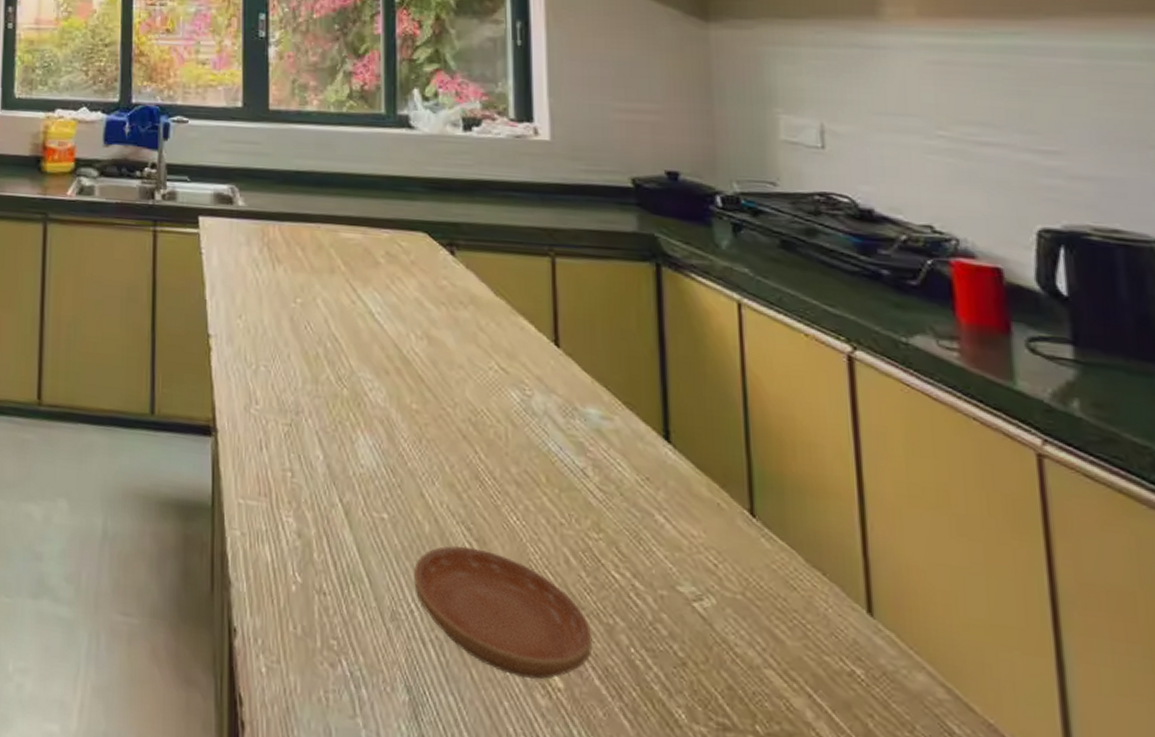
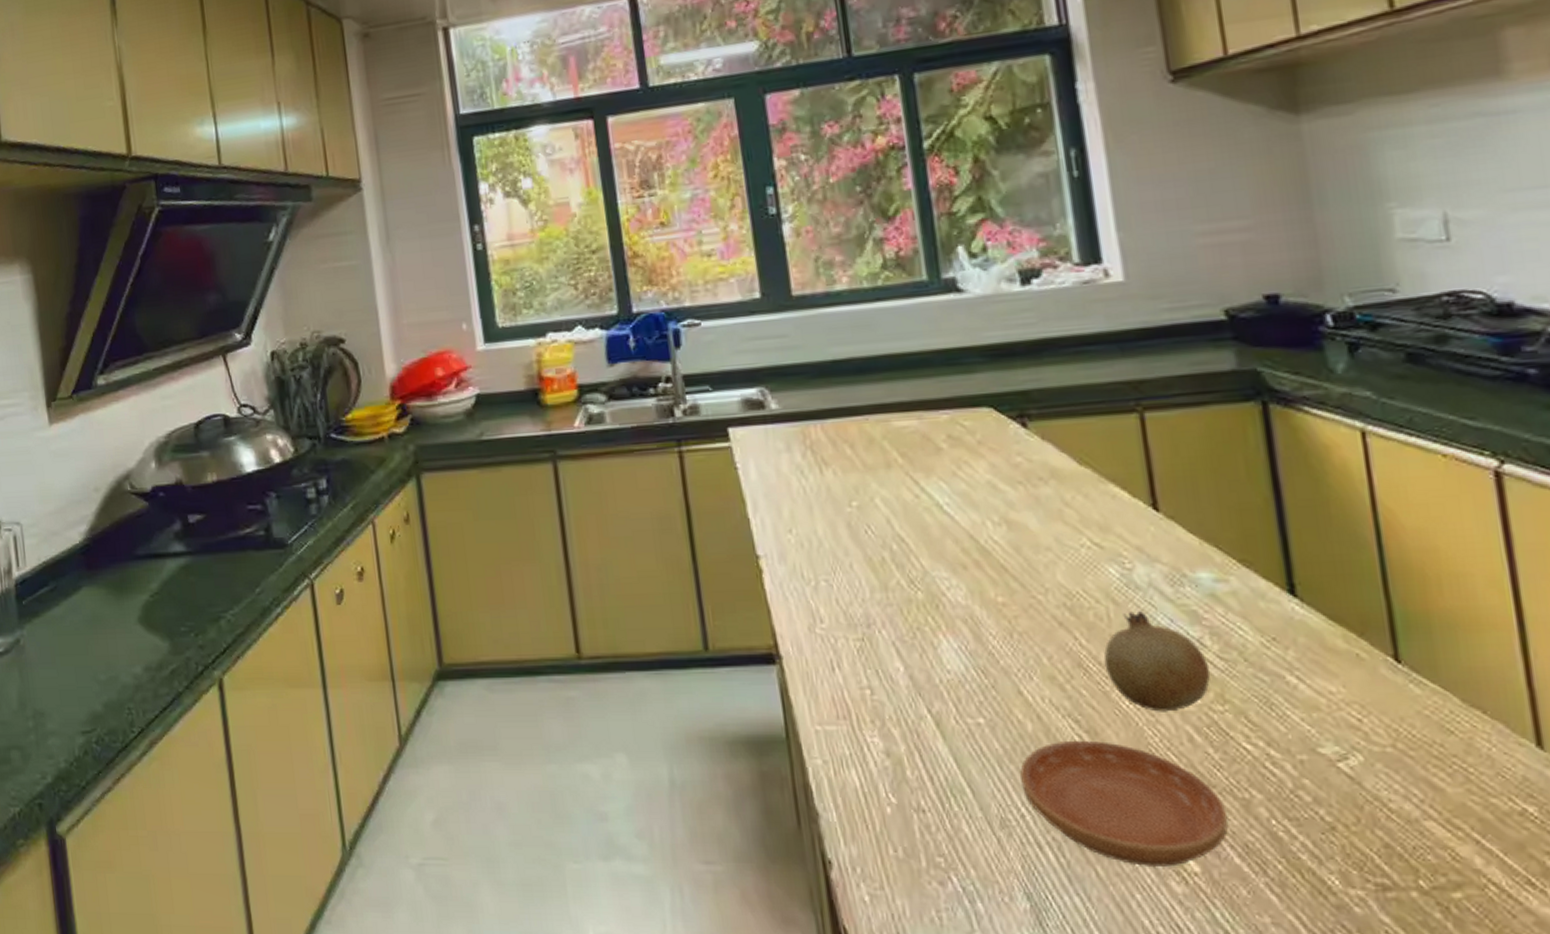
fruit: none [498,434,590,533] -> present [1104,610,1211,712]

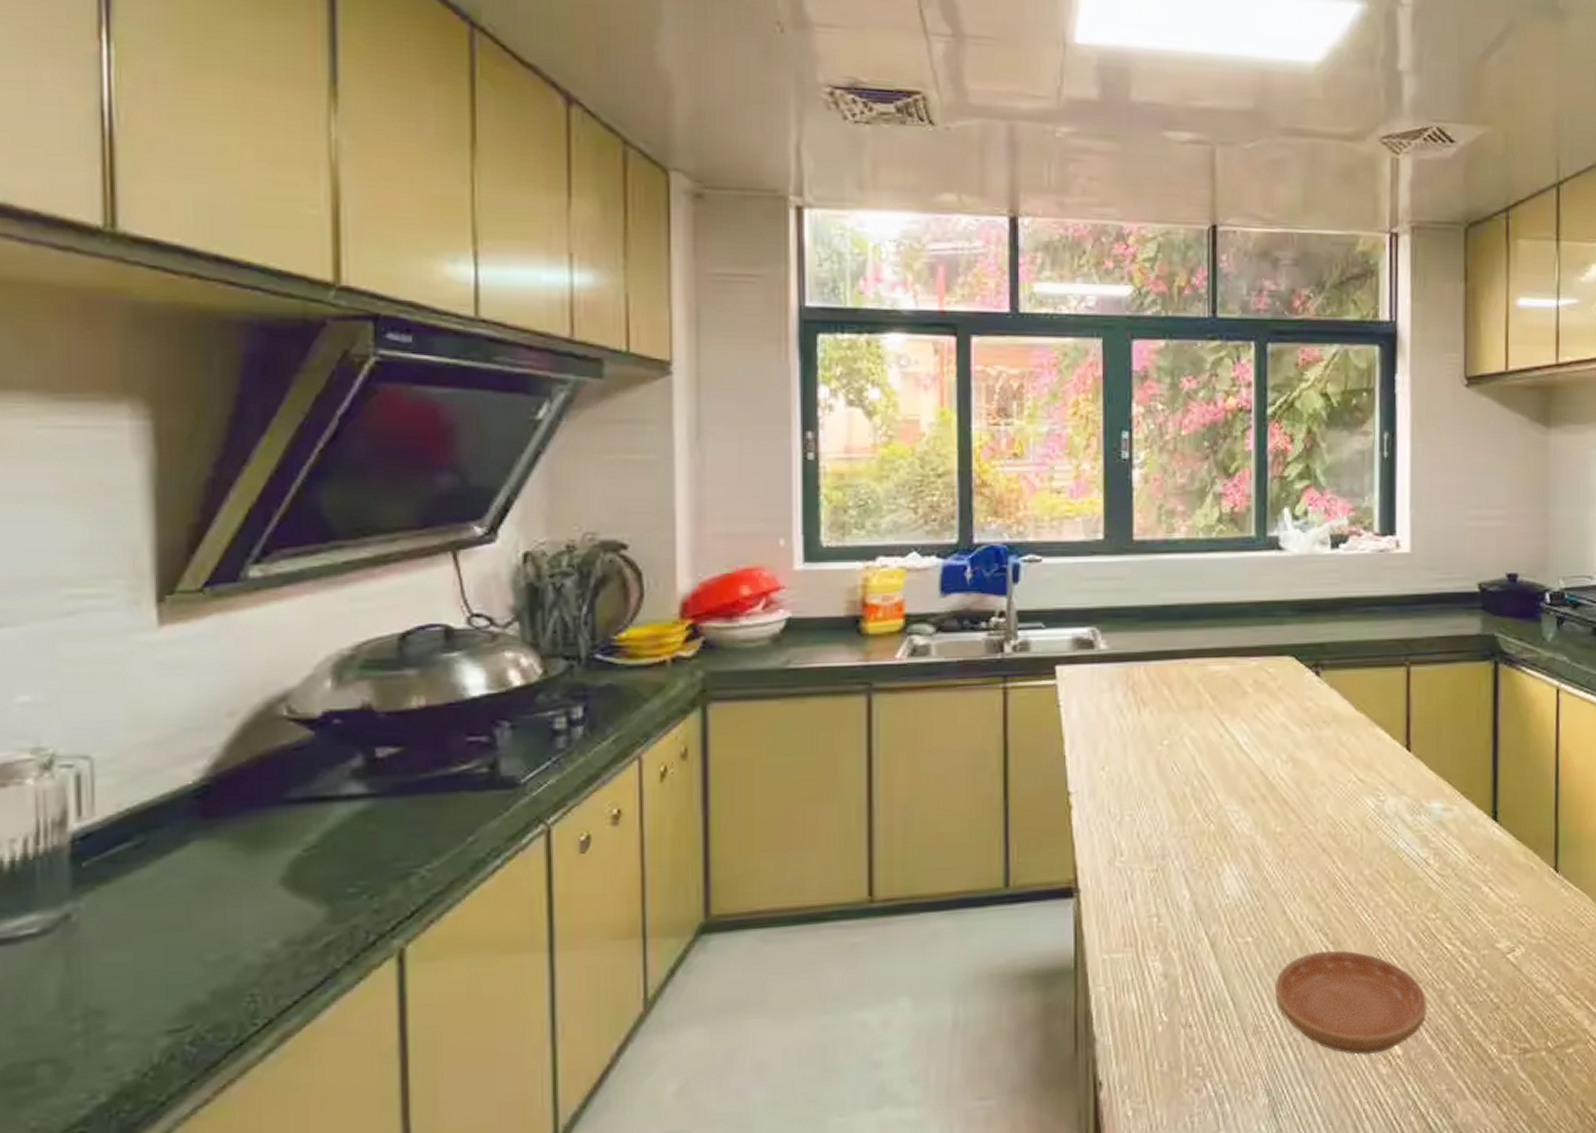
fruit: present [1104,610,1211,712] -> none [1353,836,1430,922]

